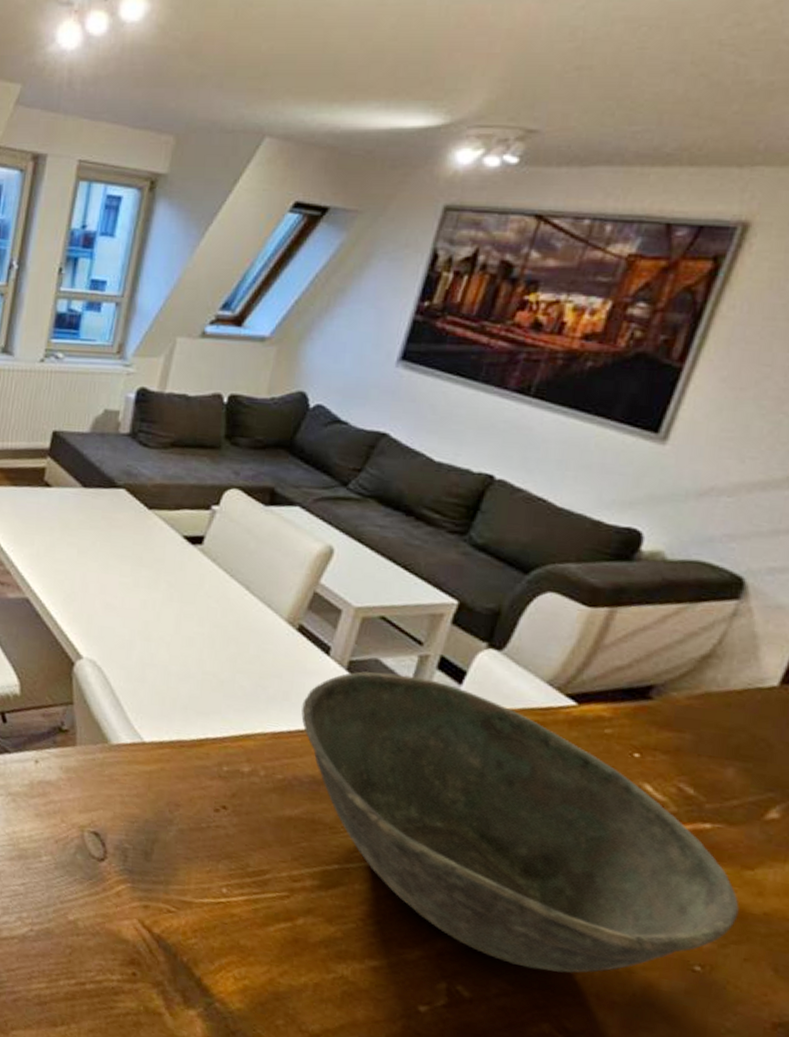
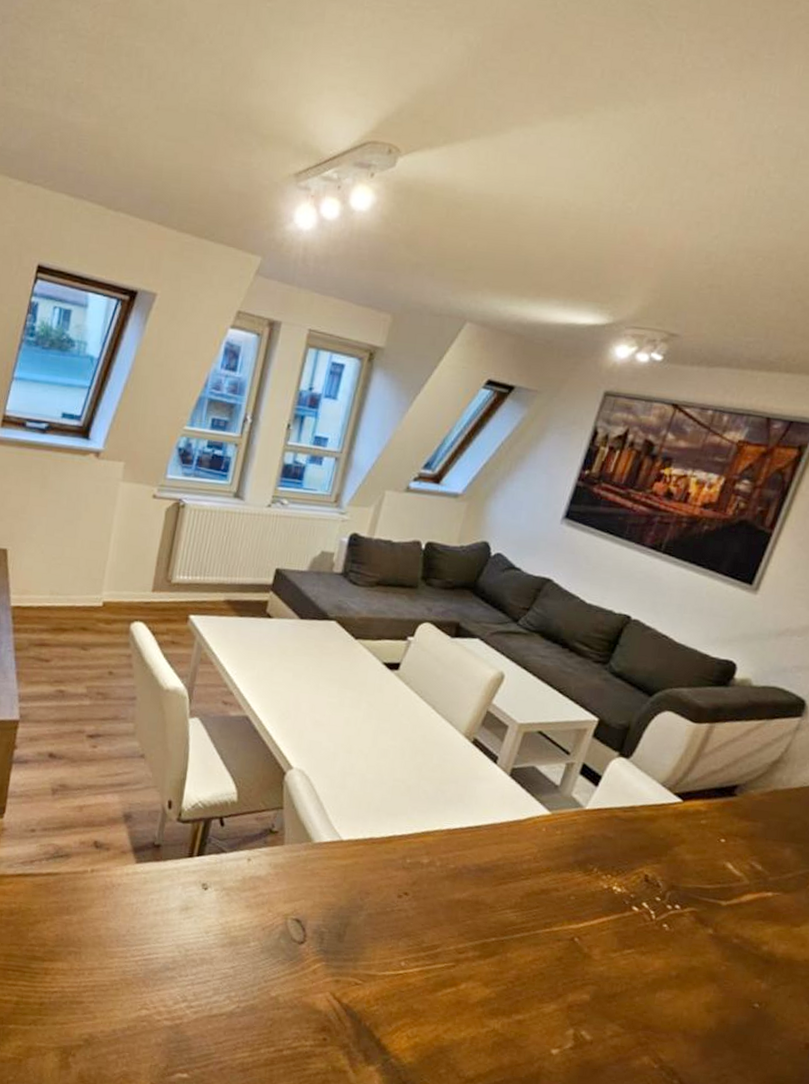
bowl: present [301,671,739,973] -> none [472,777,788,1015]

